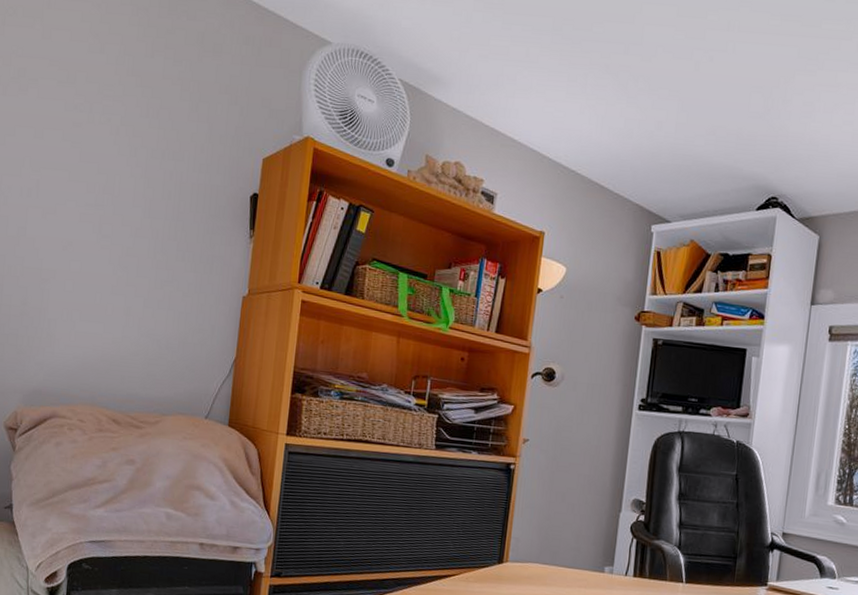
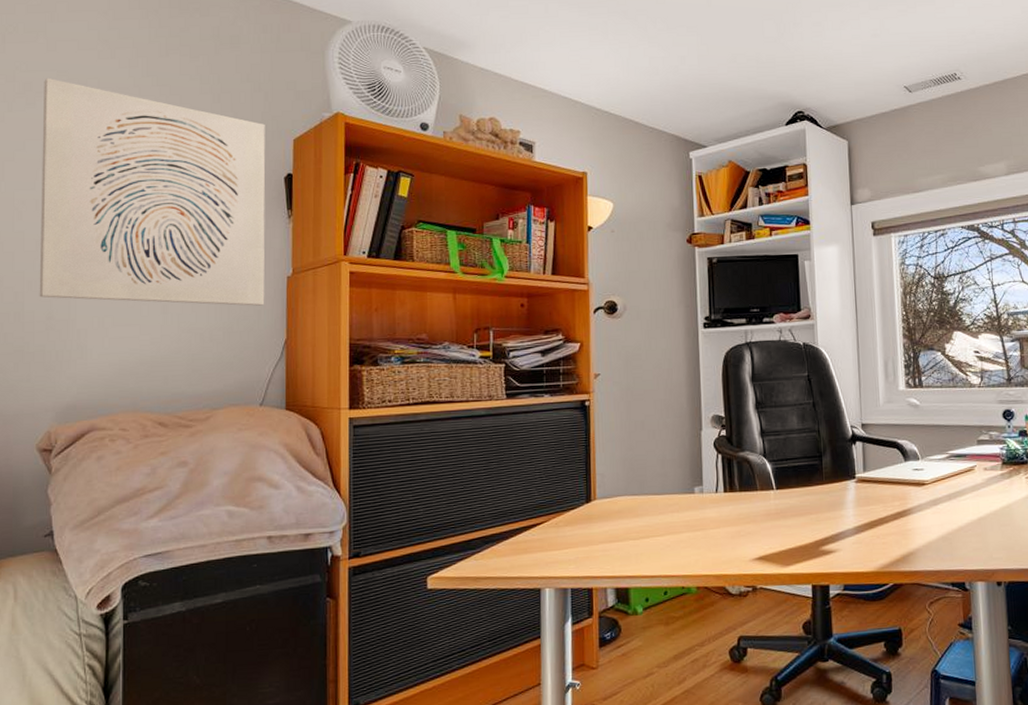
wall art: none [17,65,238,322] -> present [39,77,266,306]

